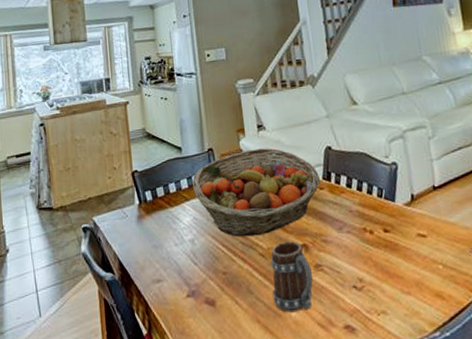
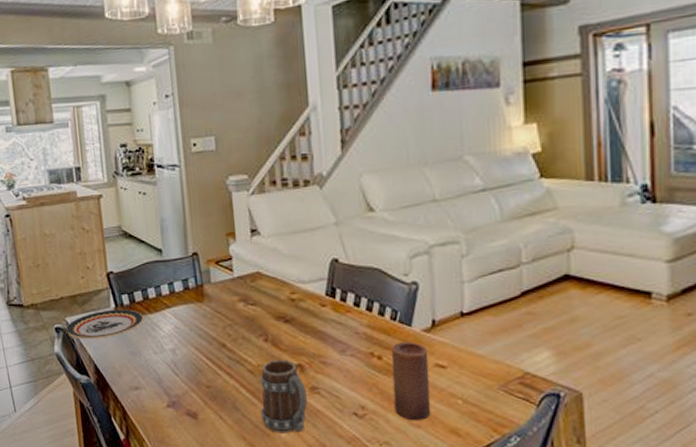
plate: none [92,204,166,237] -> present [65,309,144,339]
fruit basket: present [191,148,321,237] -> none [173,256,323,351]
candle: none [380,215,418,289] -> present [391,342,431,421]

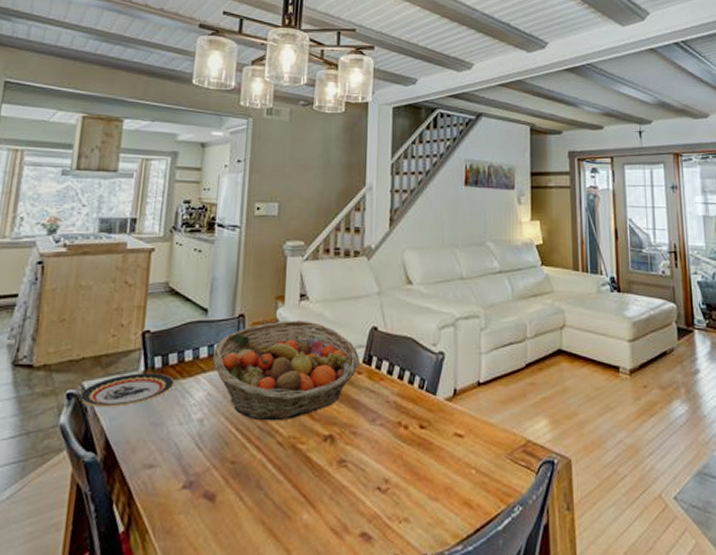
fruit basket: none [173,256,323,351] -> present [213,320,360,421]
mug: present [260,360,307,433] -> none [285,430,334,514]
candle: present [391,342,431,421] -> none [415,410,449,494]

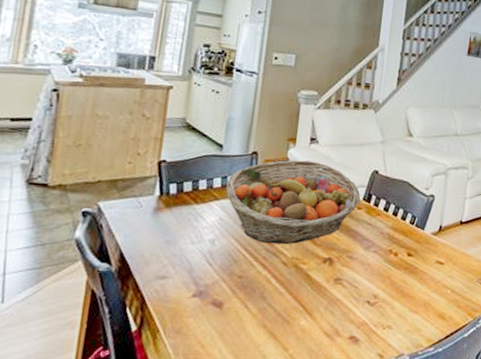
plate: present [79,373,175,407] -> none [94,197,189,226]

